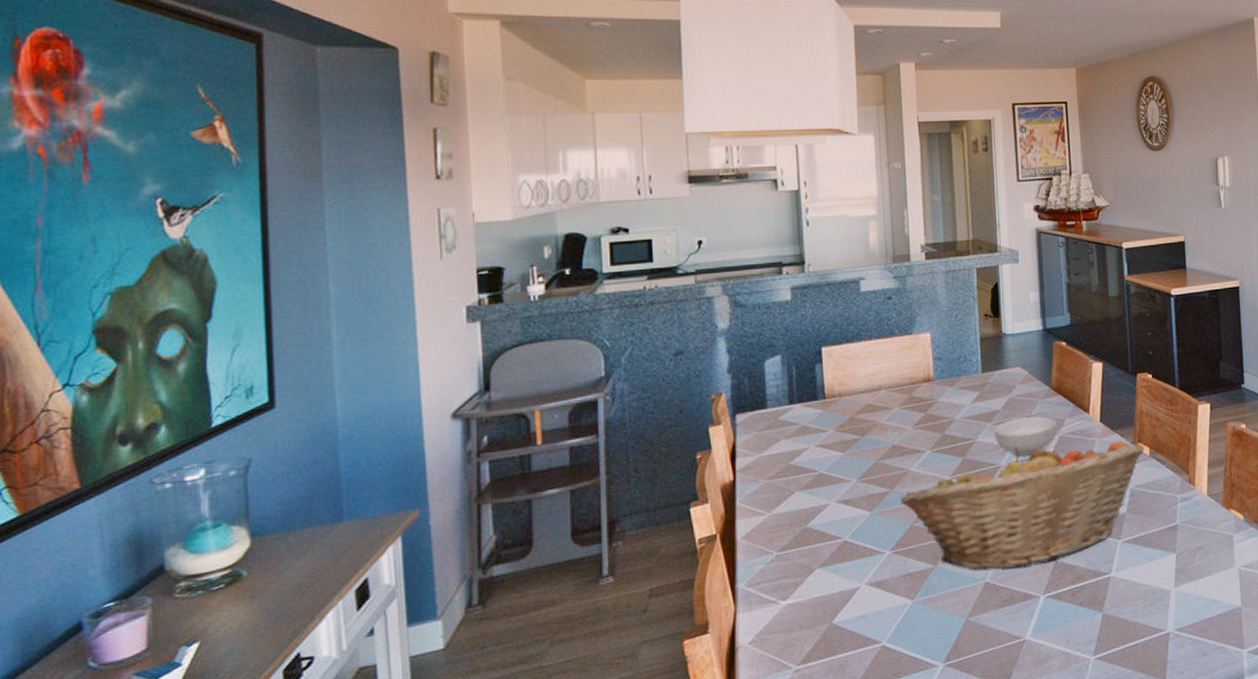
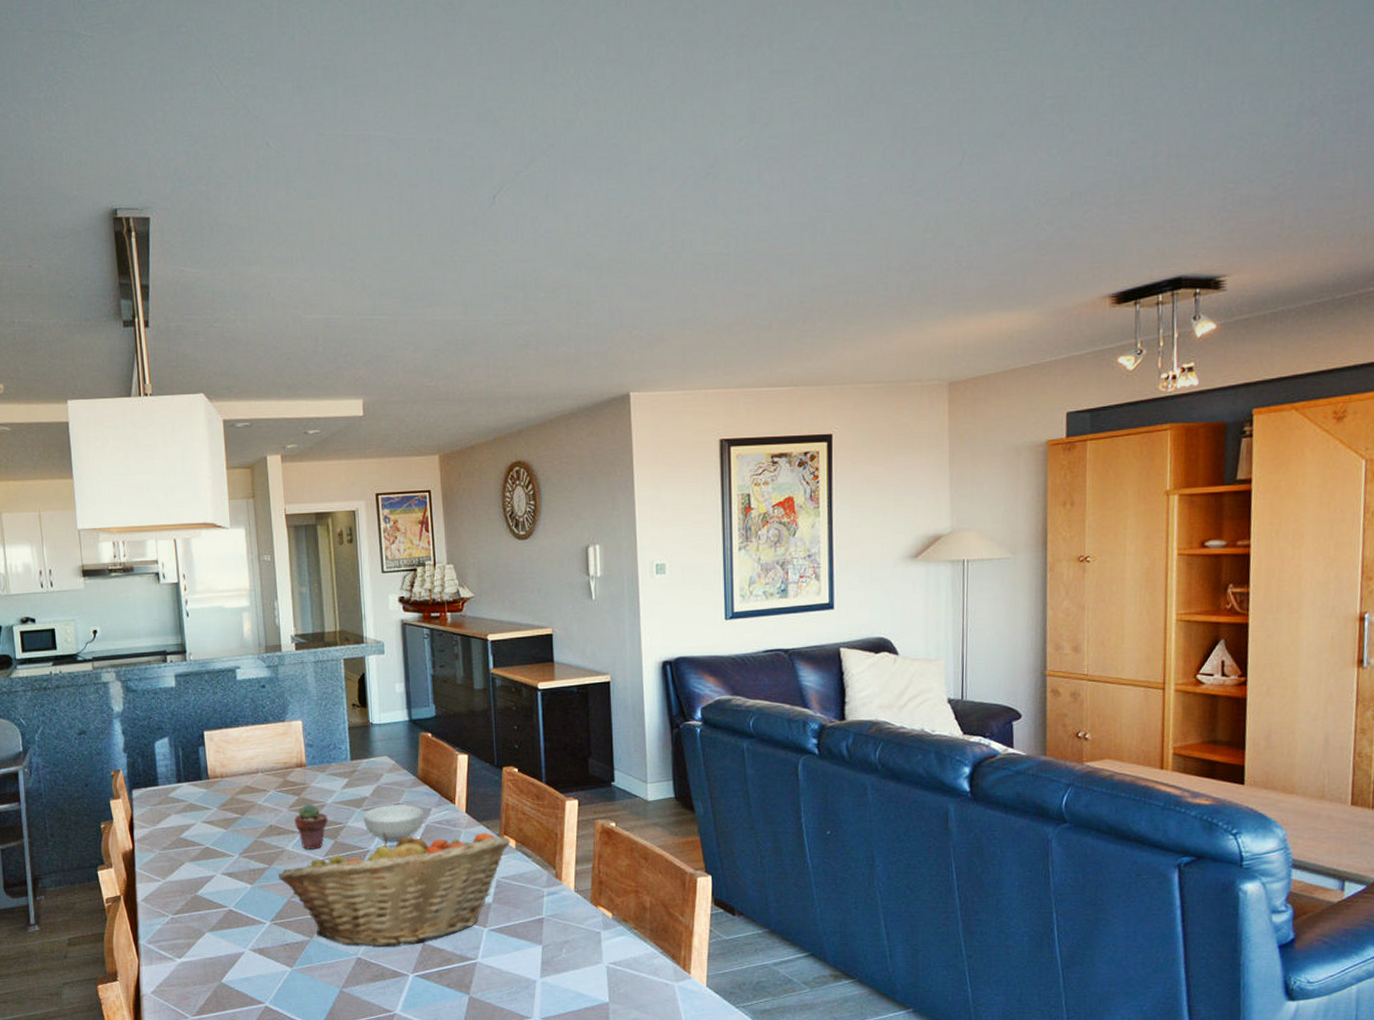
potted succulent: none [919,420,957,470] -> present [294,803,329,850]

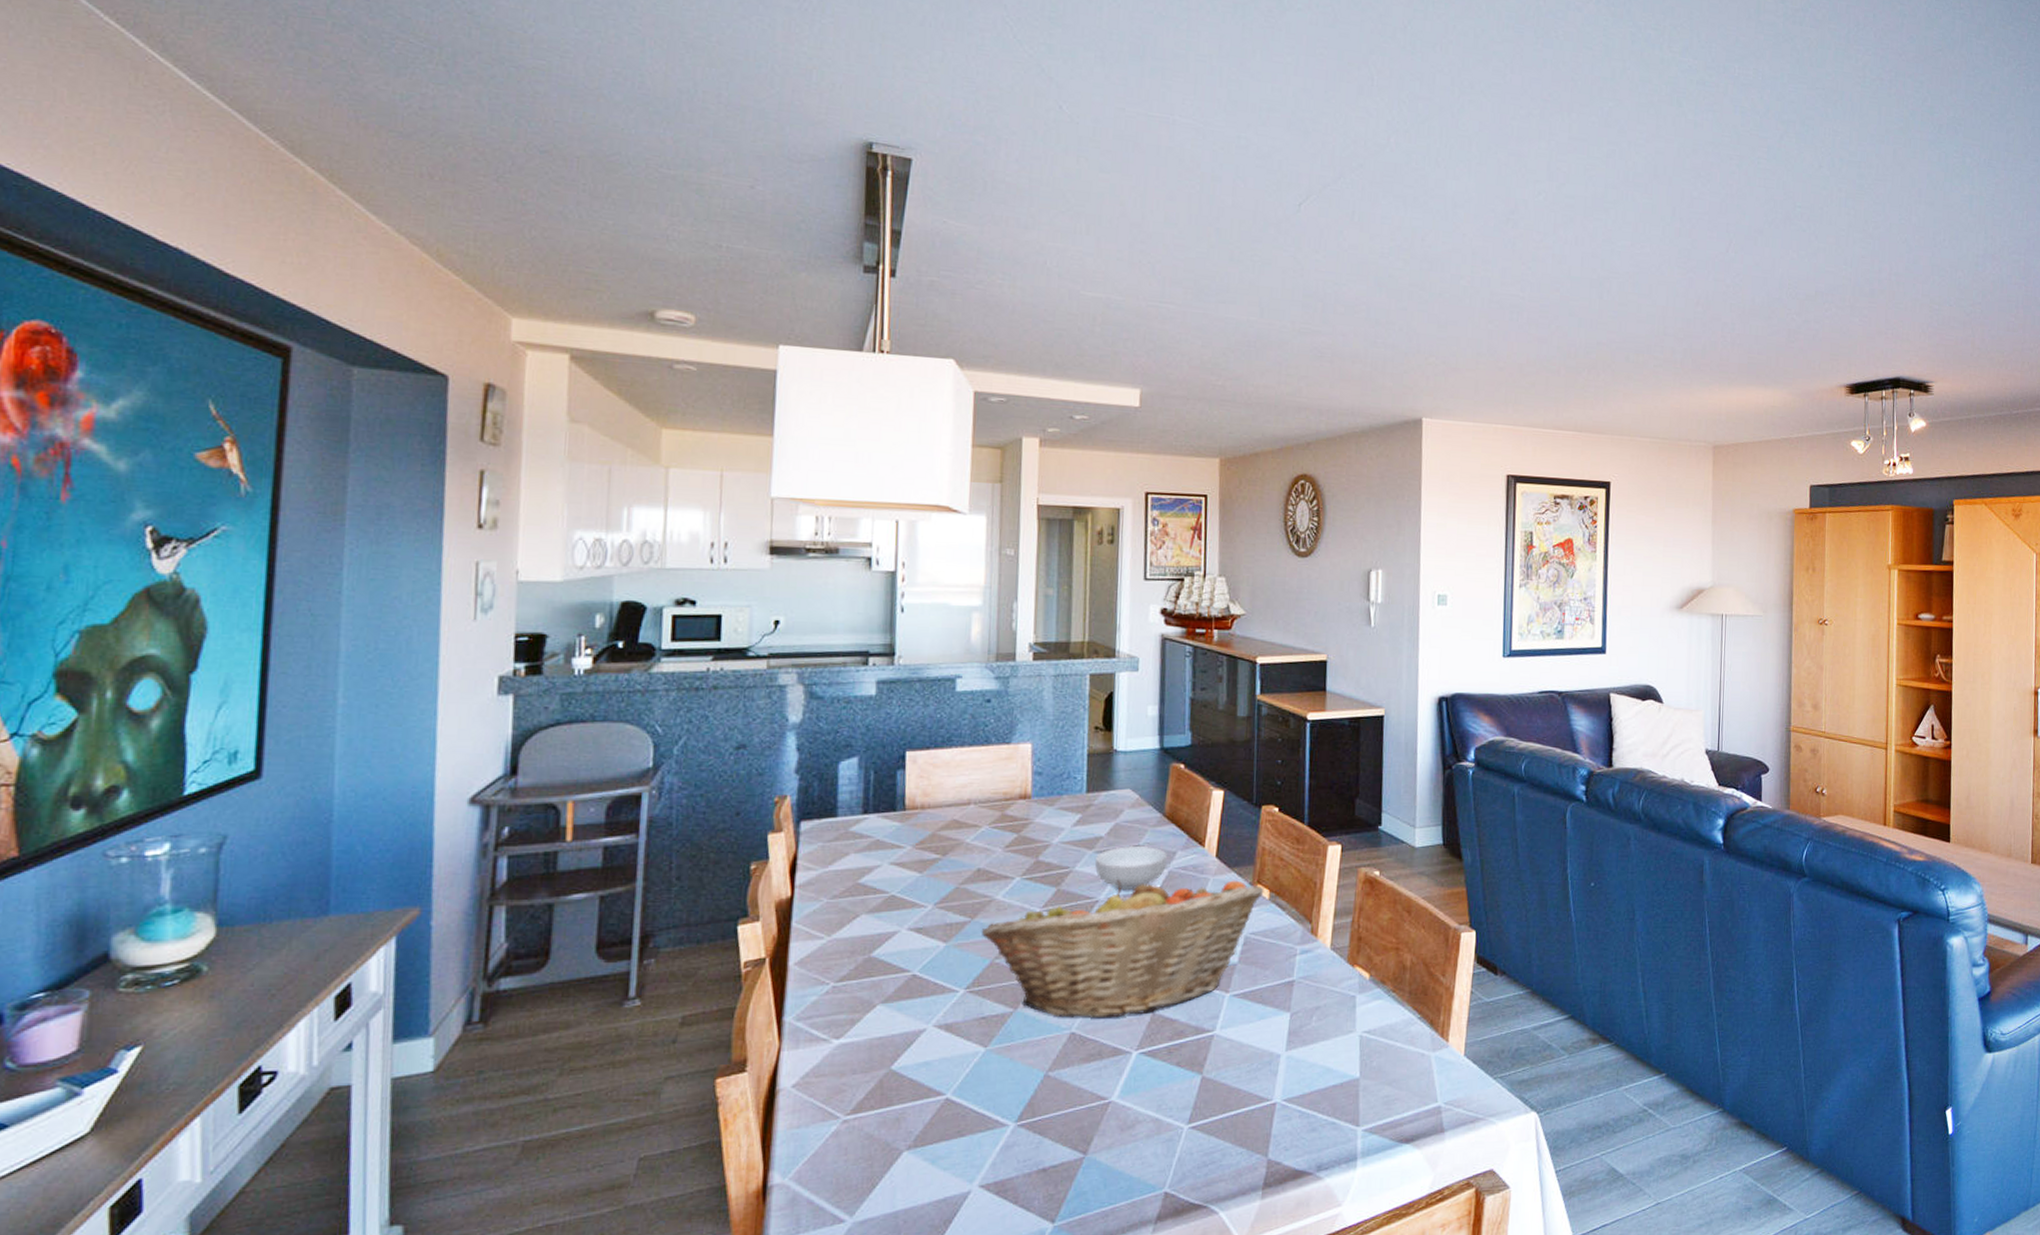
potted succulent: present [294,803,329,850] -> none [1009,843,1053,900]

